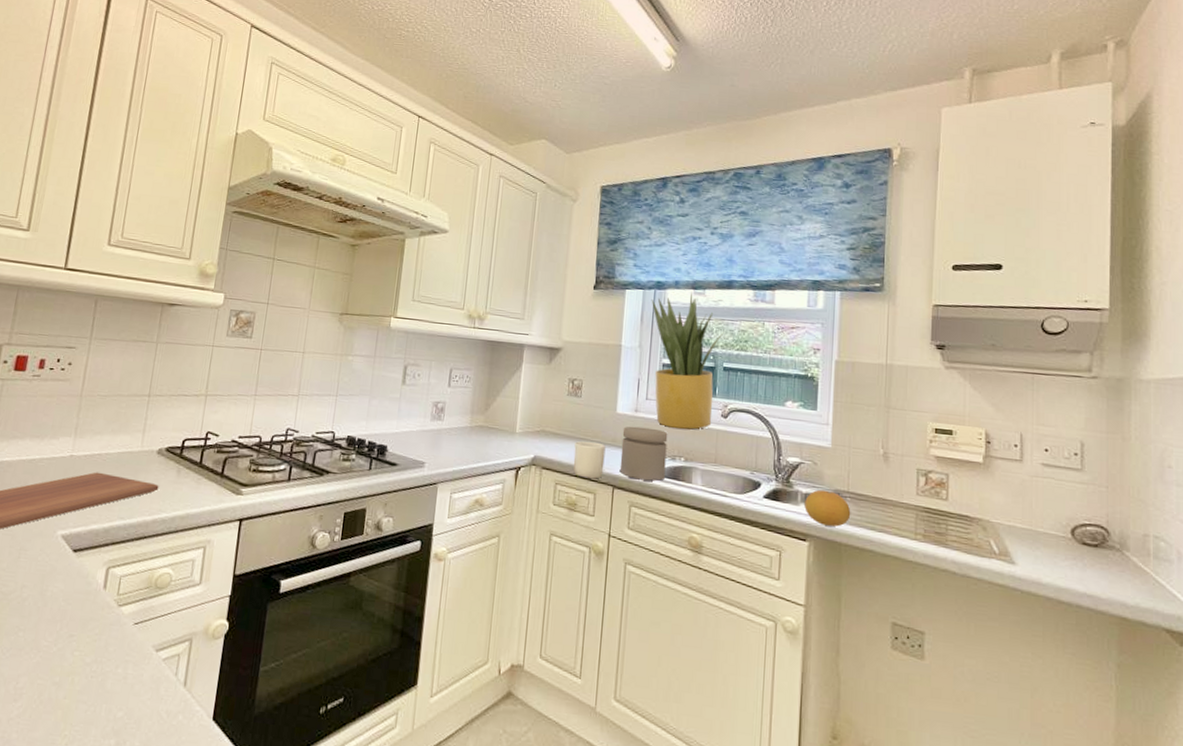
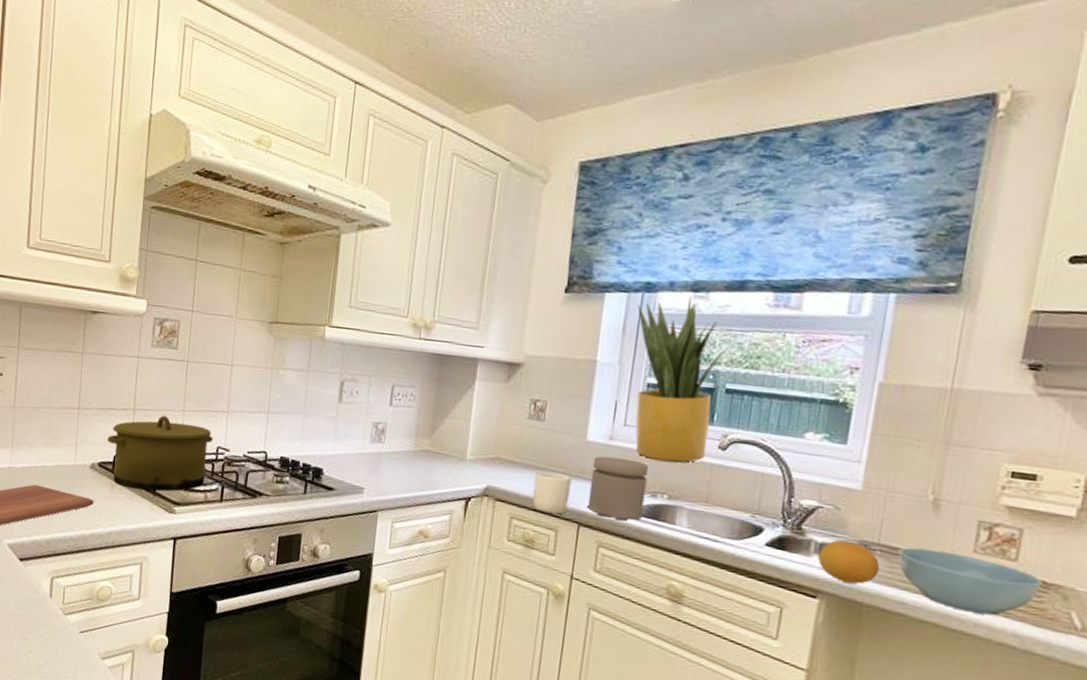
cooking pot: none [176,400,283,474] -> present [107,415,213,492]
bowl: none [862,493,968,547] -> present [897,547,1043,616]

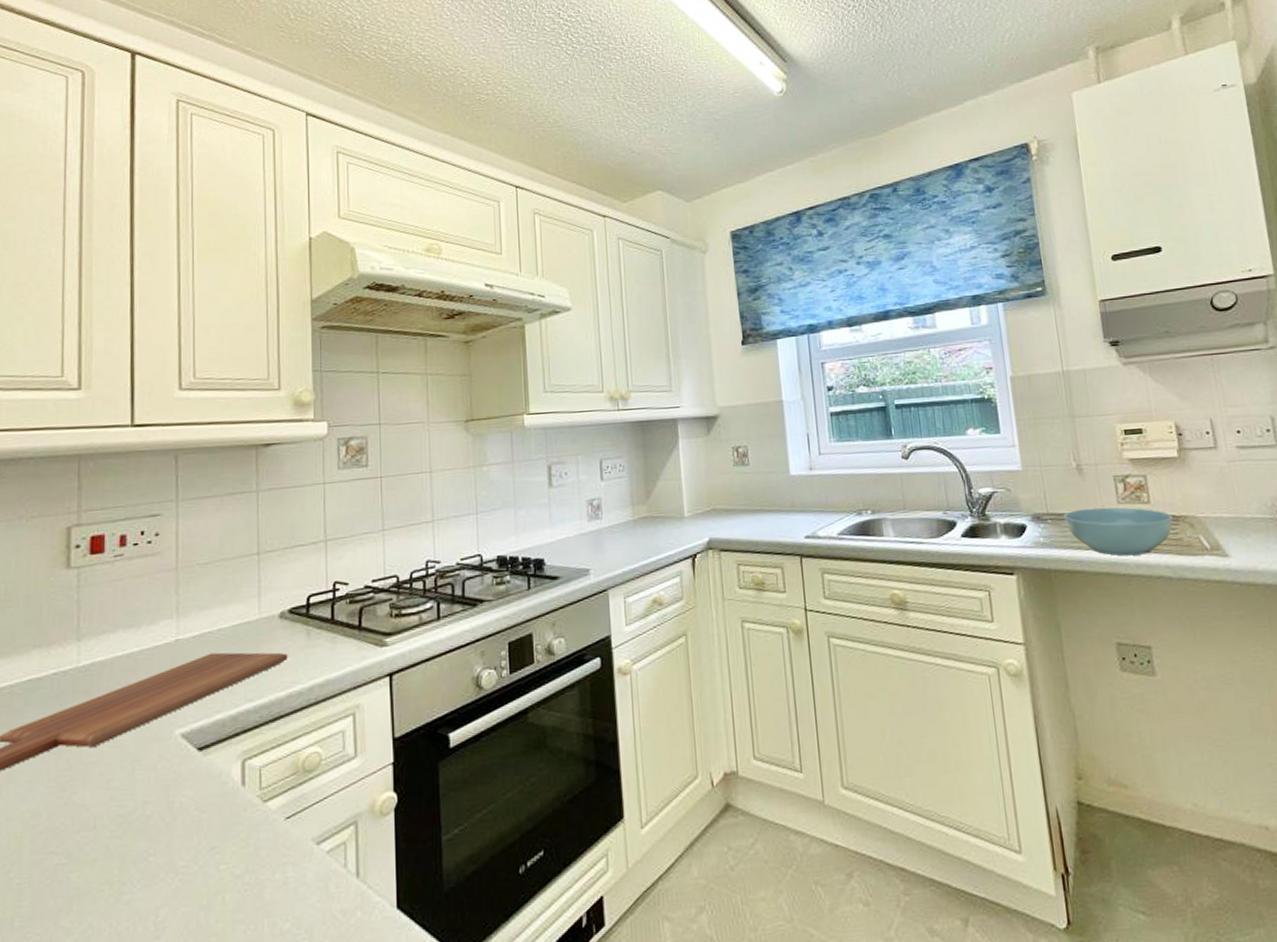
cooking pot: present [107,415,213,492] -> none [296,540,421,631]
mug: present [532,471,572,515] -> none [751,511,787,553]
jar: present [587,456,649,521] -> none [800,484,854,544]
planter: present [635,295,730,463] -> none [806,330,893,481]
fruit: present [818,539,880,584] -> none [1005,516,1055,554]

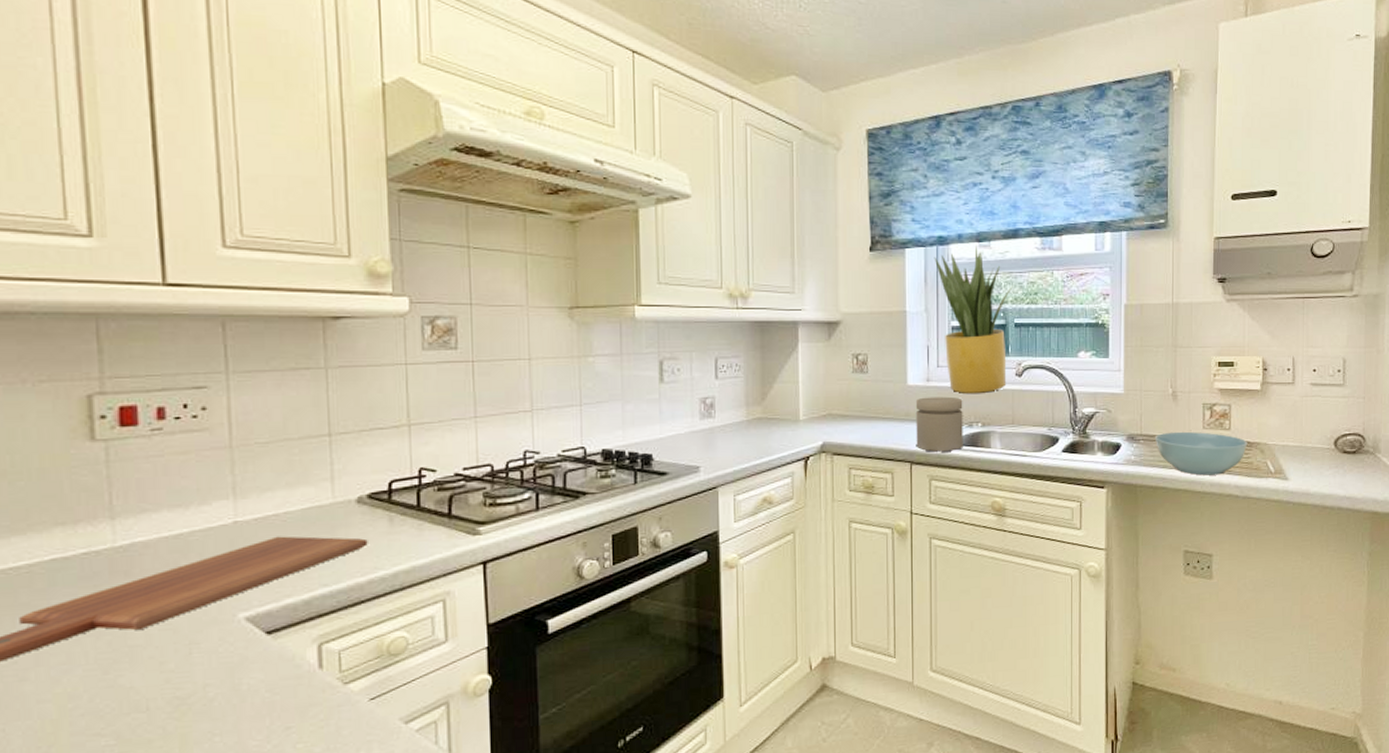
jar: none [800,484,854,544] -> present [915,396,963,452]
planter: none [806,330,893,481] -> present [934,245,1013,393]

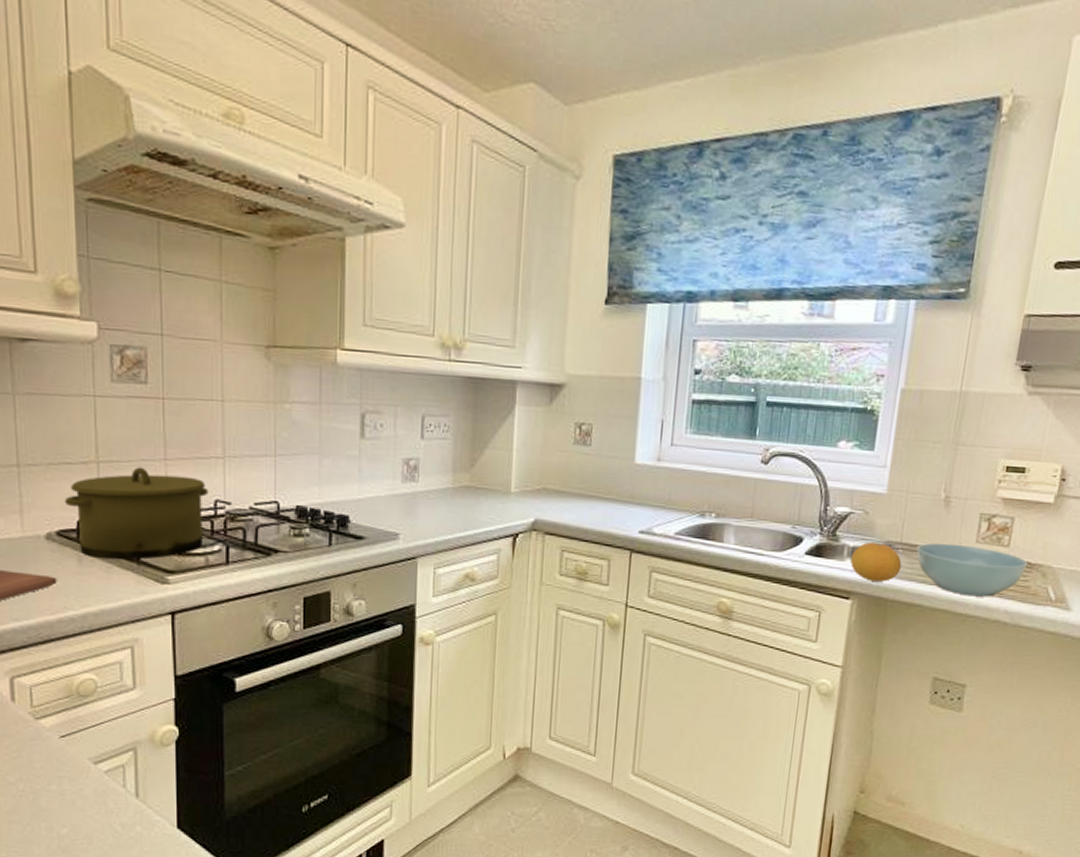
cooking pot: none [376,426,518,517] -> present [64,467,209,561]
jar: present [915,396,963,452] -> none [638,478,697,542]
planter: present [934,245,1013,393] -> none [679,305,770,480]
fruit: none [1101,436,1145,470] -> present [850,542,902,582]

